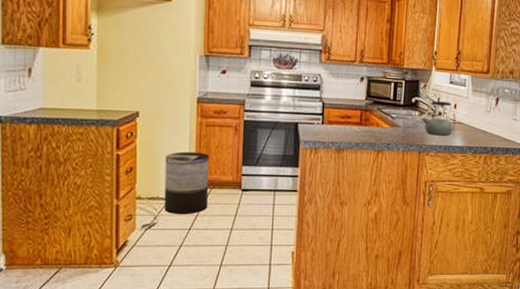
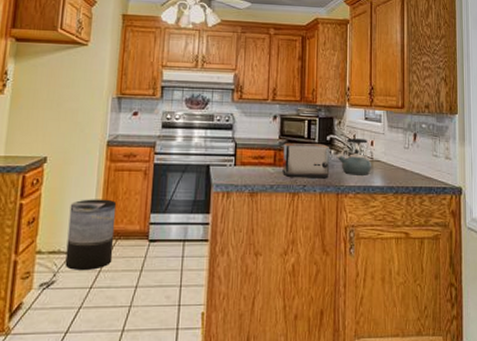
toaster: none [368,104,416,138] -> present [282,143,331,179]

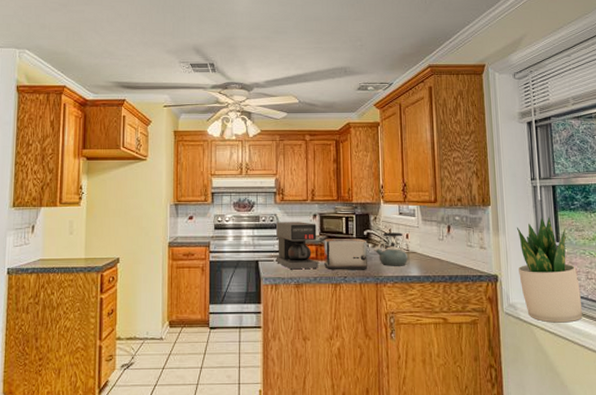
trash can: present [65,199,117,270] -> none [141,293,180,353]
coffee maker: none [229,122,276,178] -> present [276,222,319,271]

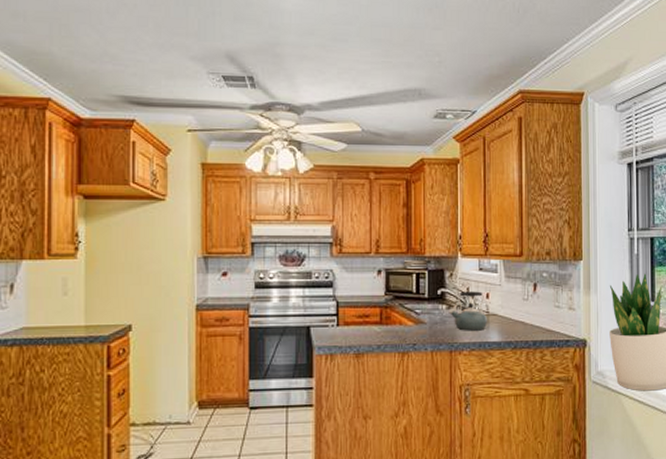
coffee maker: present [276,222,319,271] -> none [331,279,383,338]
toaster: present [324,238,369,271] -> none [390,299,443,337]

